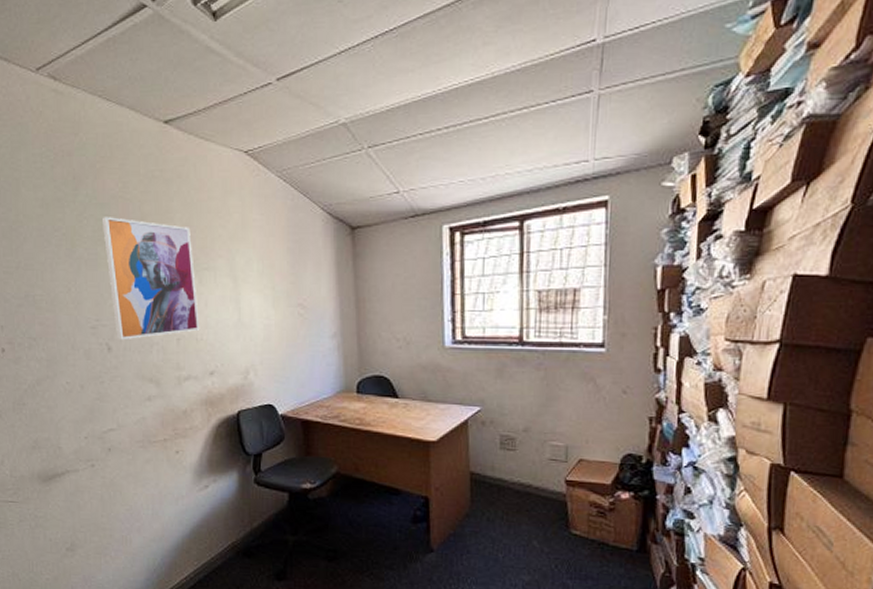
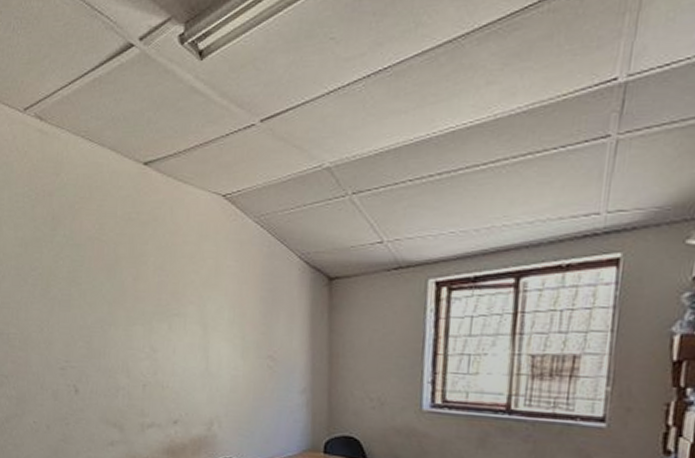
wall art: present [101,217,200,340] -> none [77,258,167,383]

